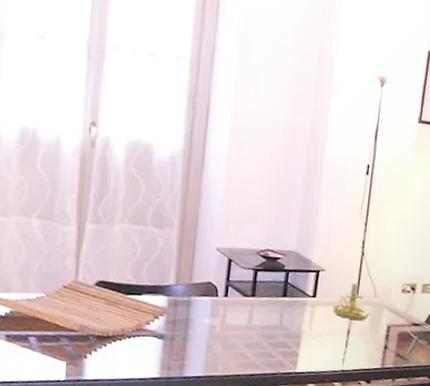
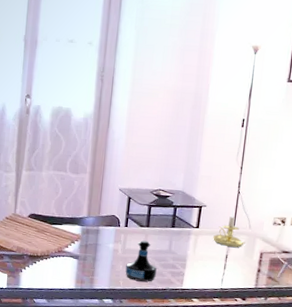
tequila bottle: none [225,313,265,366] -> present [125,240,157,282]

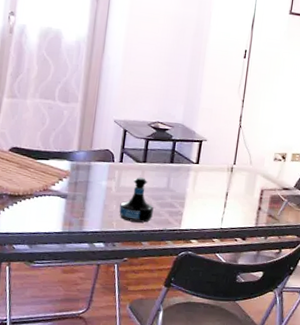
candle holder: present [213,207,245,247] -> none [213,142,246,184]

